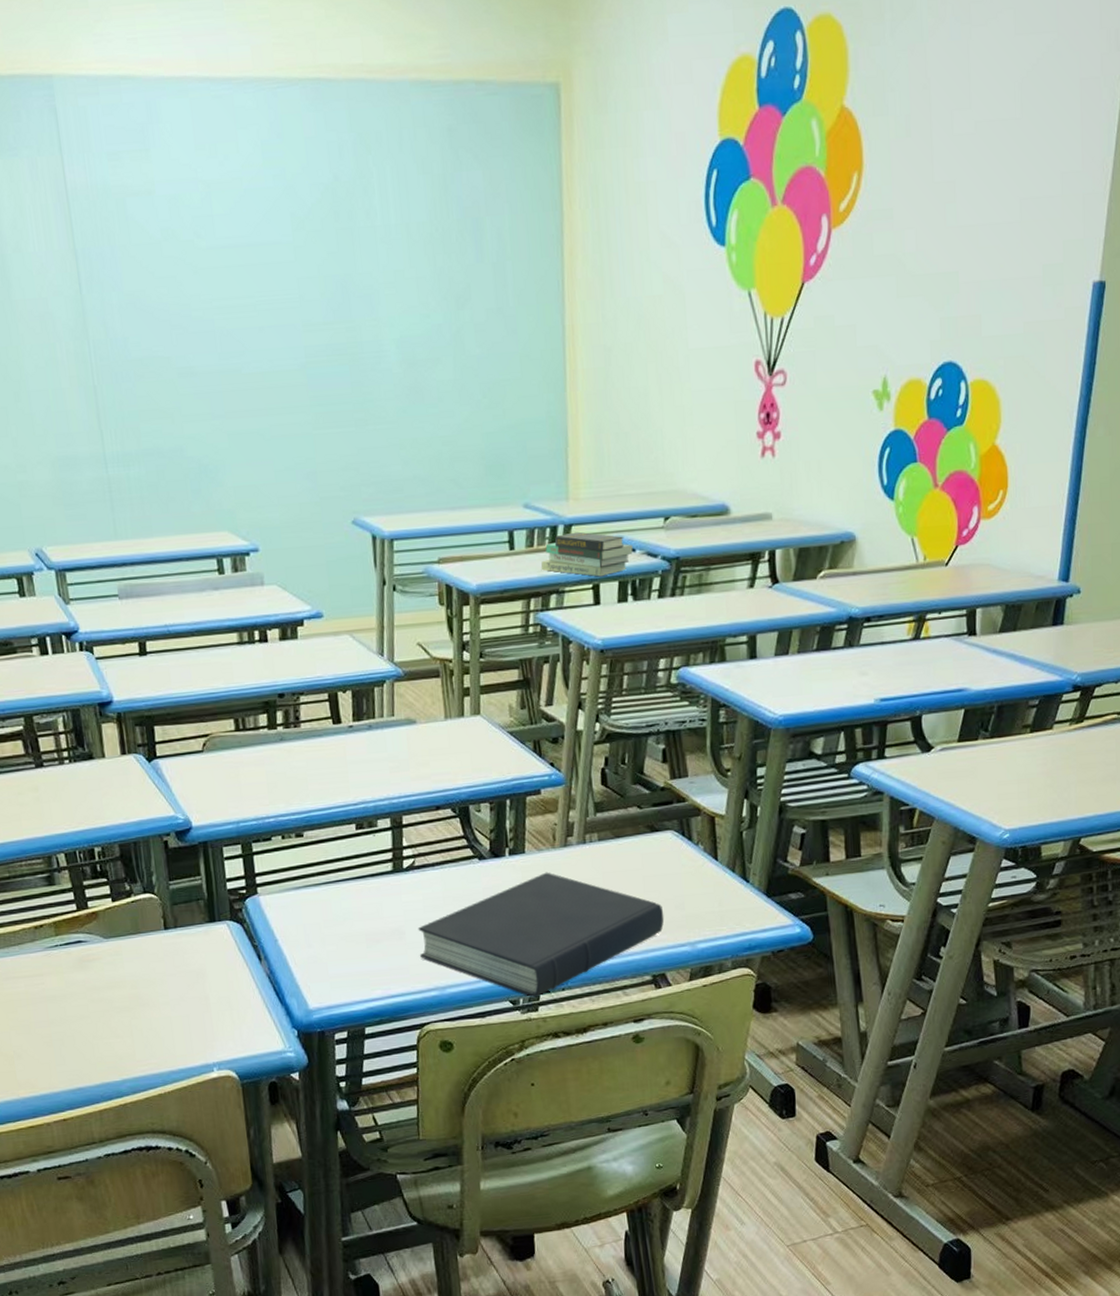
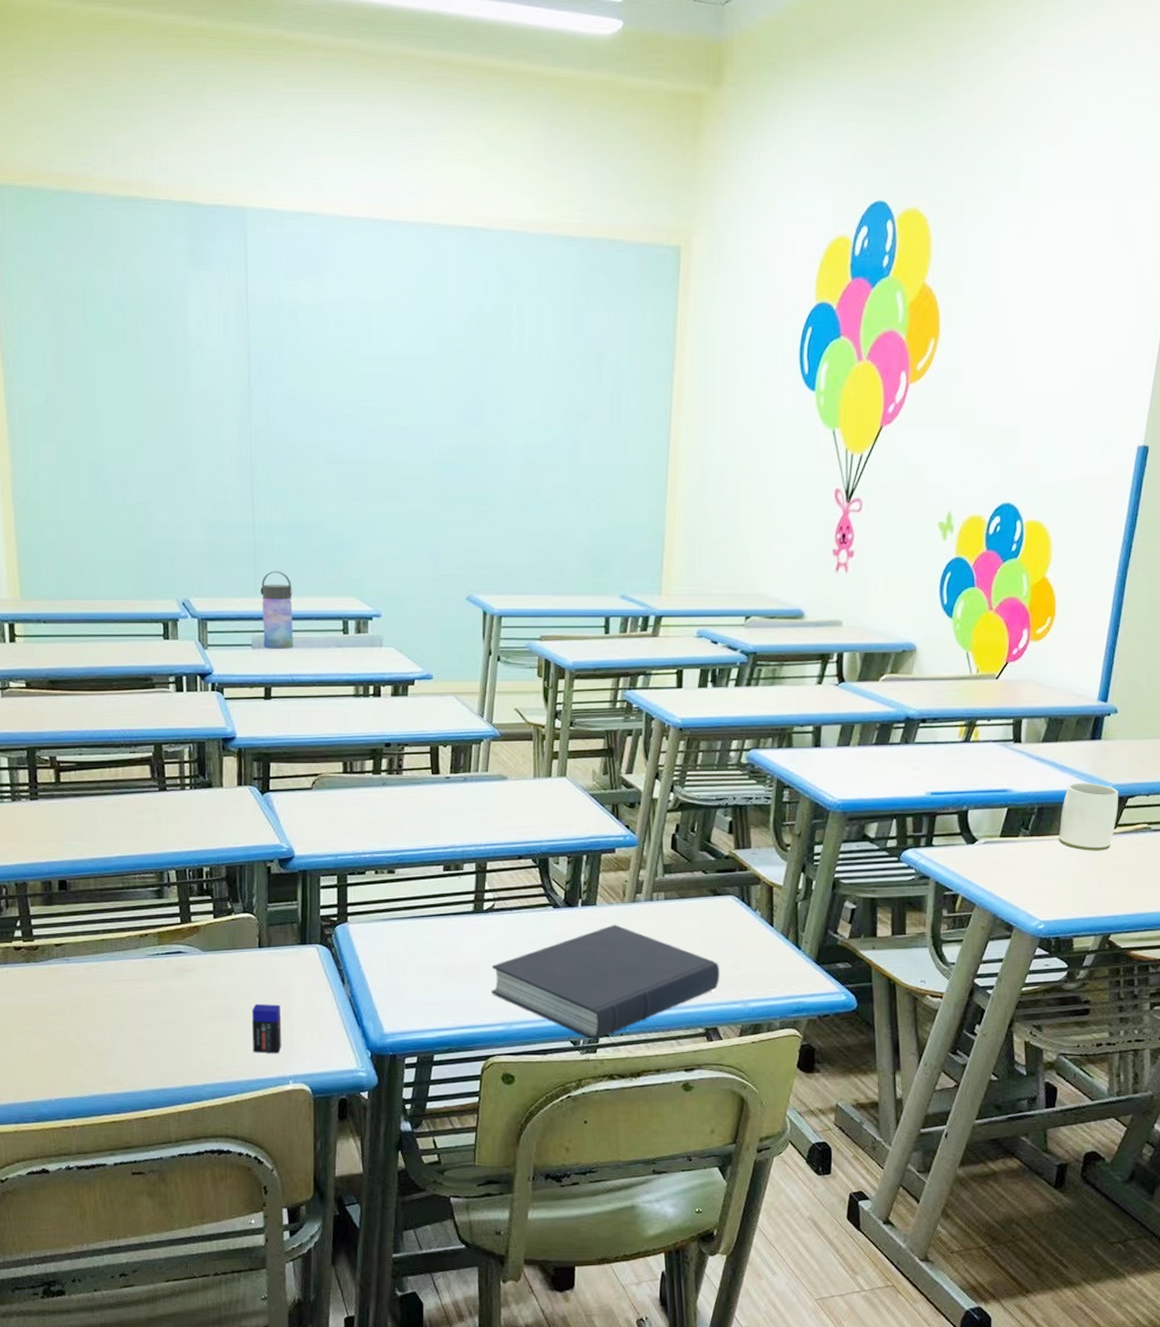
water bottle: none [120,507,166,598] -> present [260,571,294,649]
eraser: none [165,988,201,1042] -> present [252,1004,282,1053]
books: present [541,531,633,577] -> none [632,623,715,664]
mug: none [1021,673,1085,749] -> present [1058,783,1119,851]

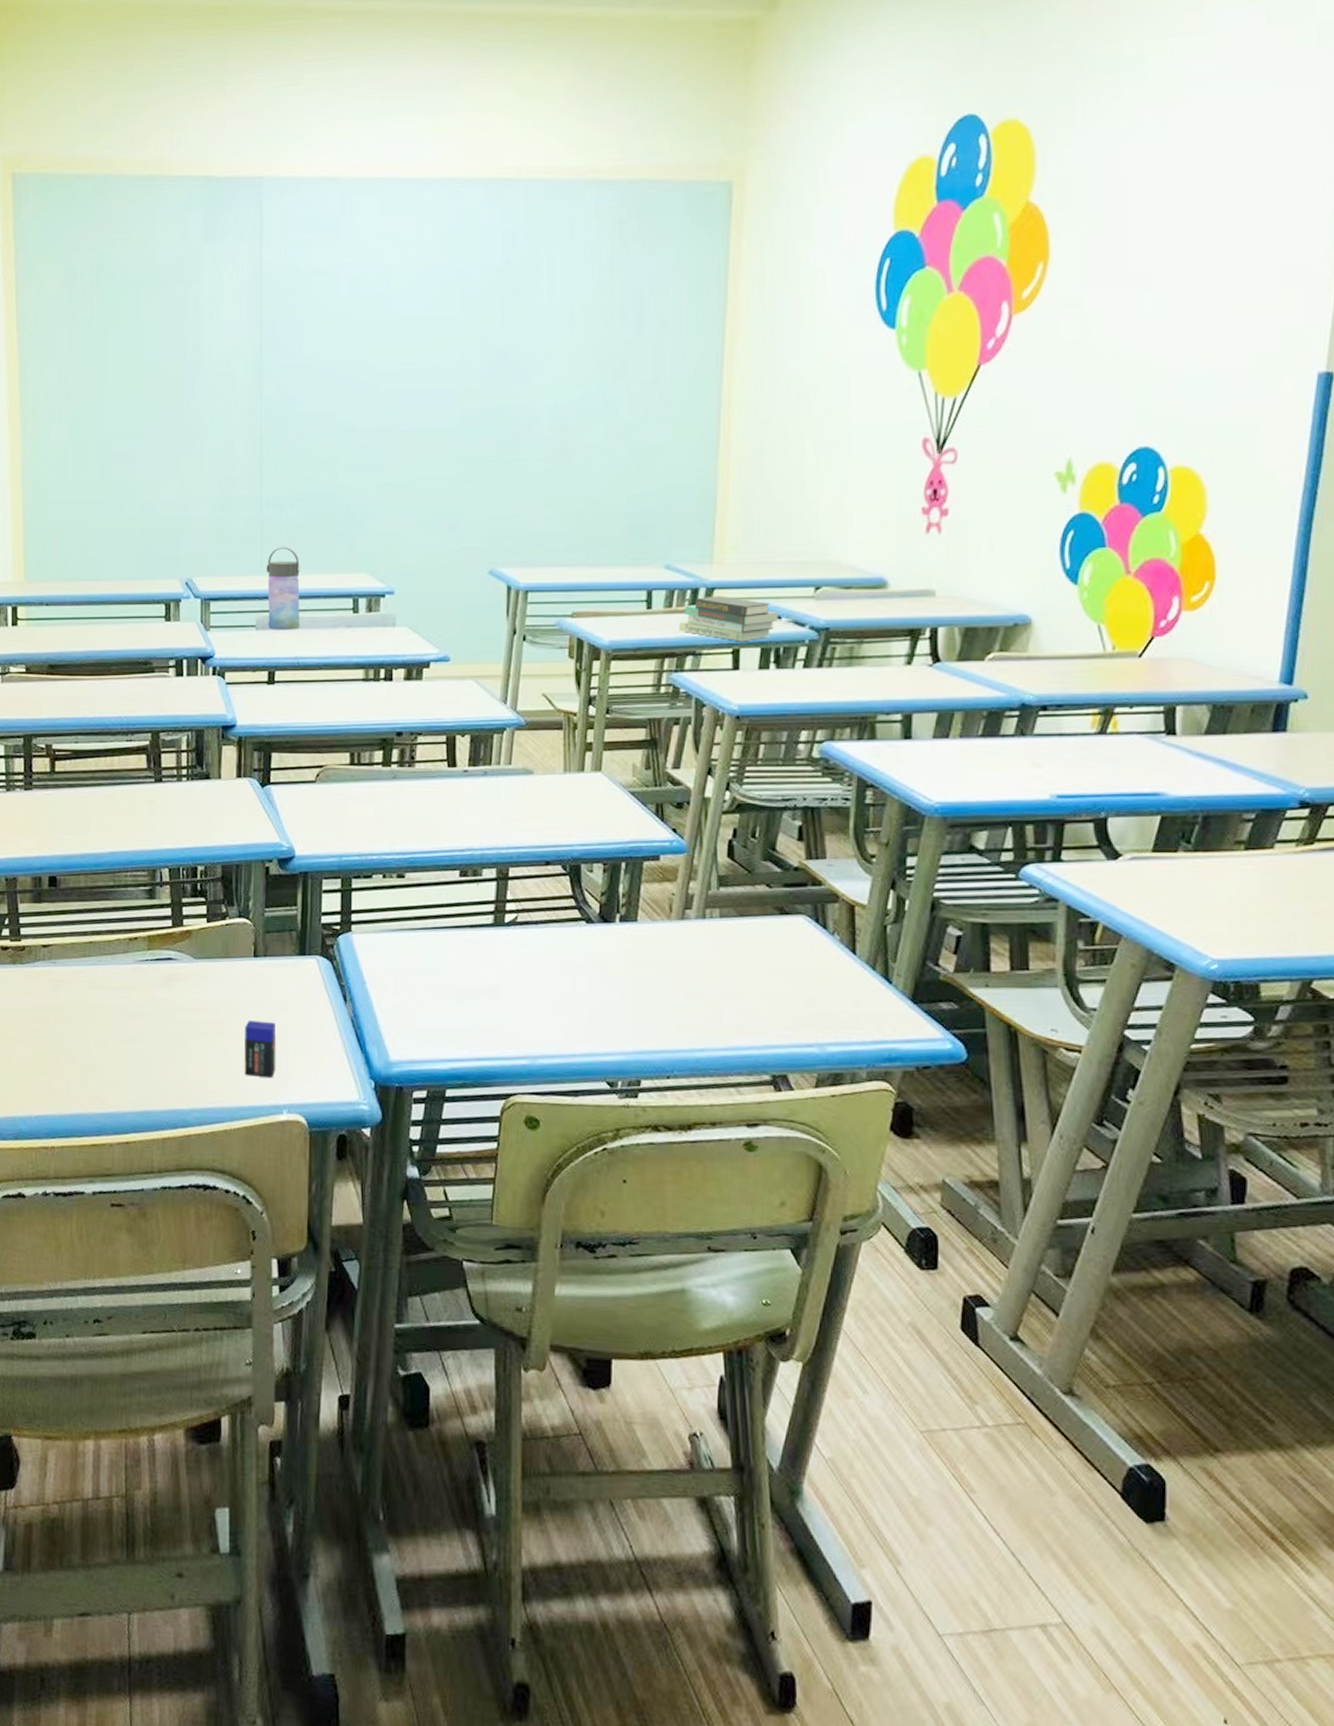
book: present [491,924,720,1040] -> none [513,944,790,1082]
books: none [632,623,715,664] -> present [679,595,779,642]
mug: present [1058,783,1119,851] -> none [1232,785,1316,872]

